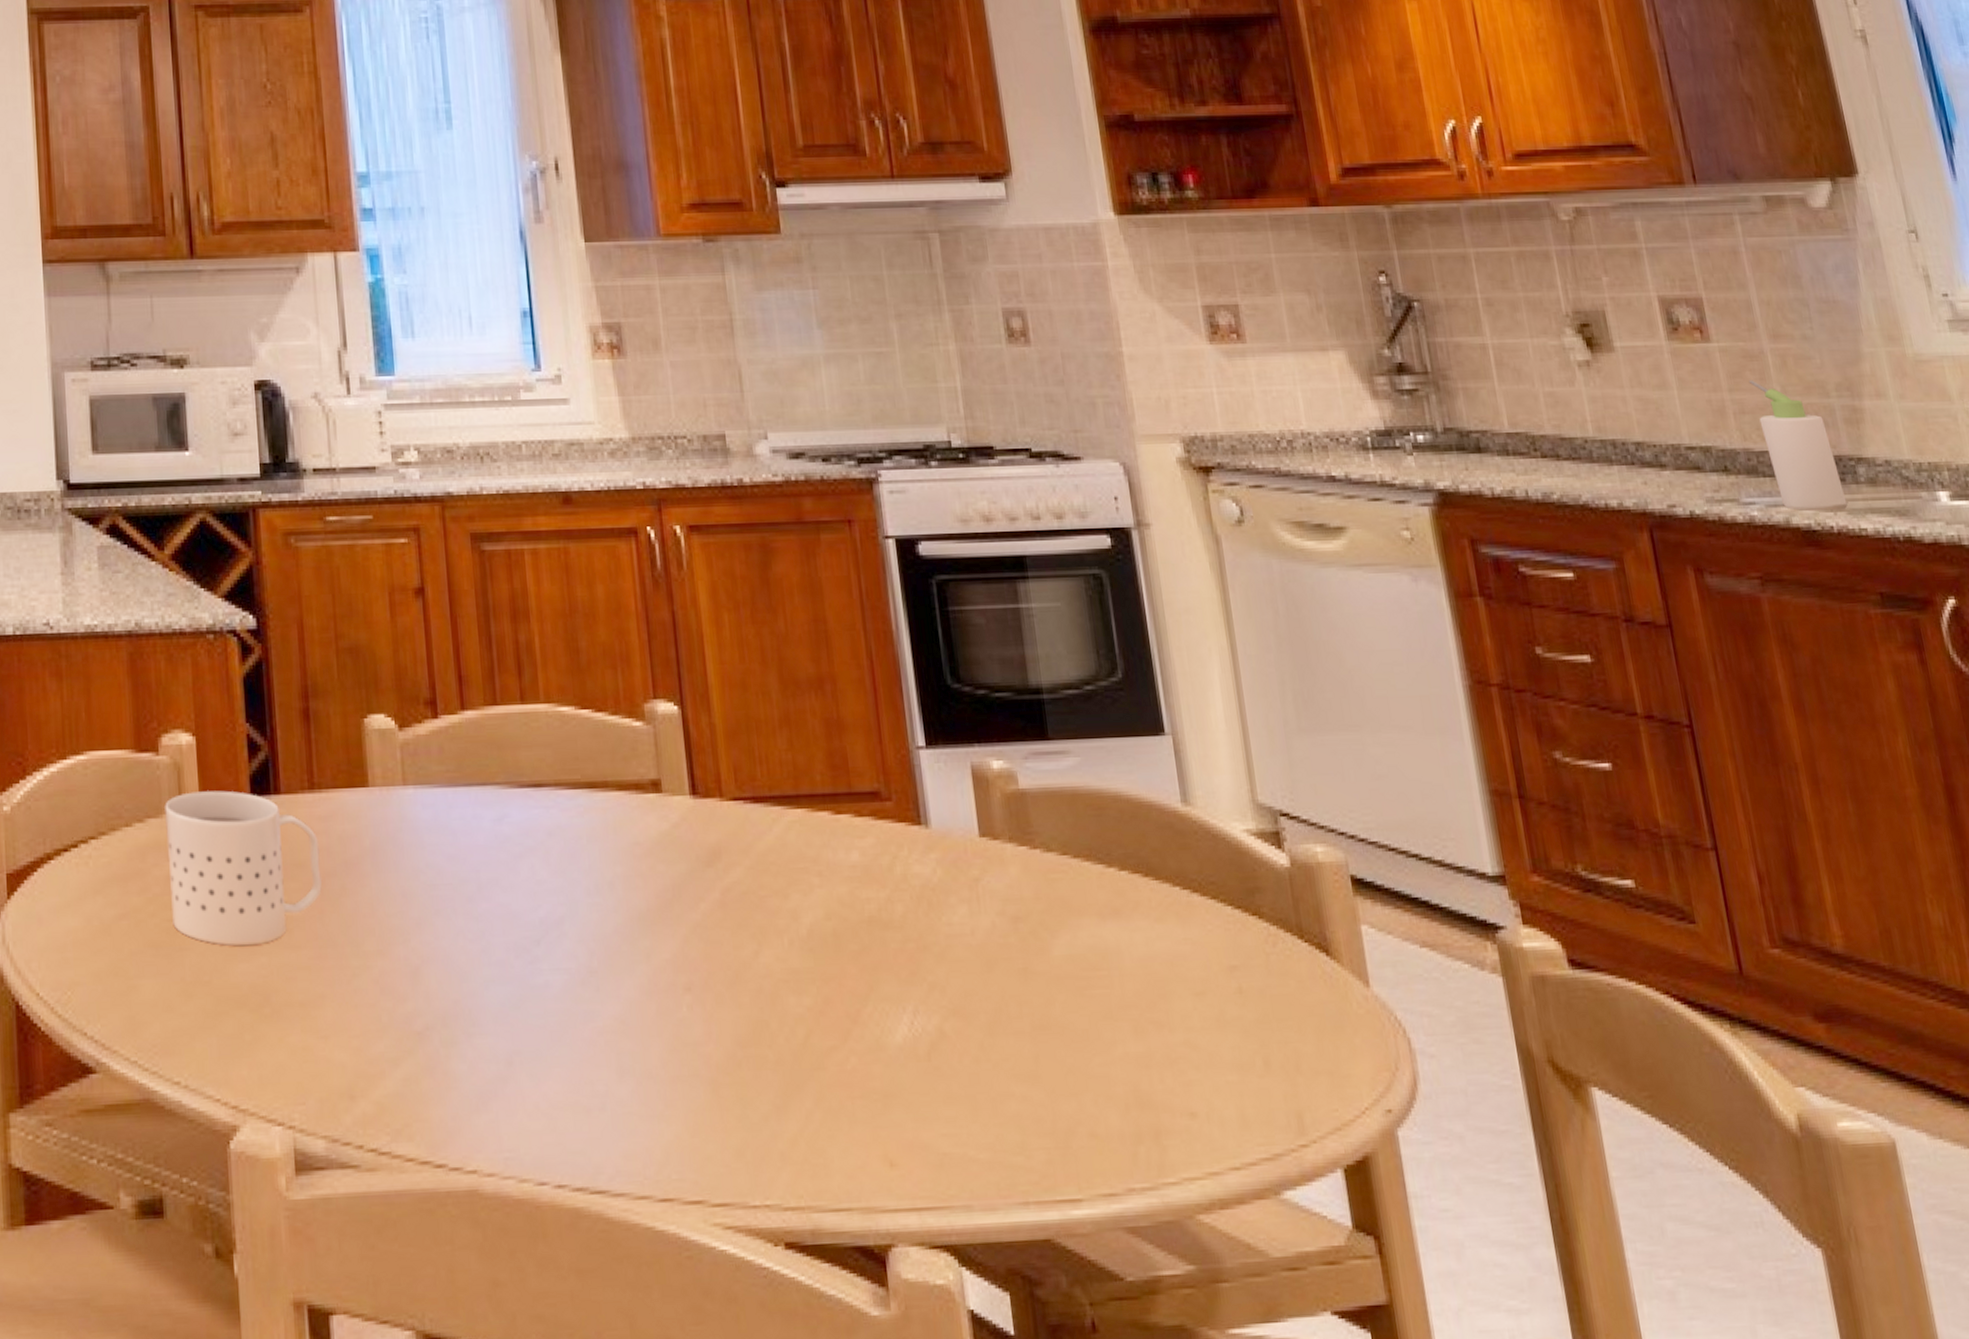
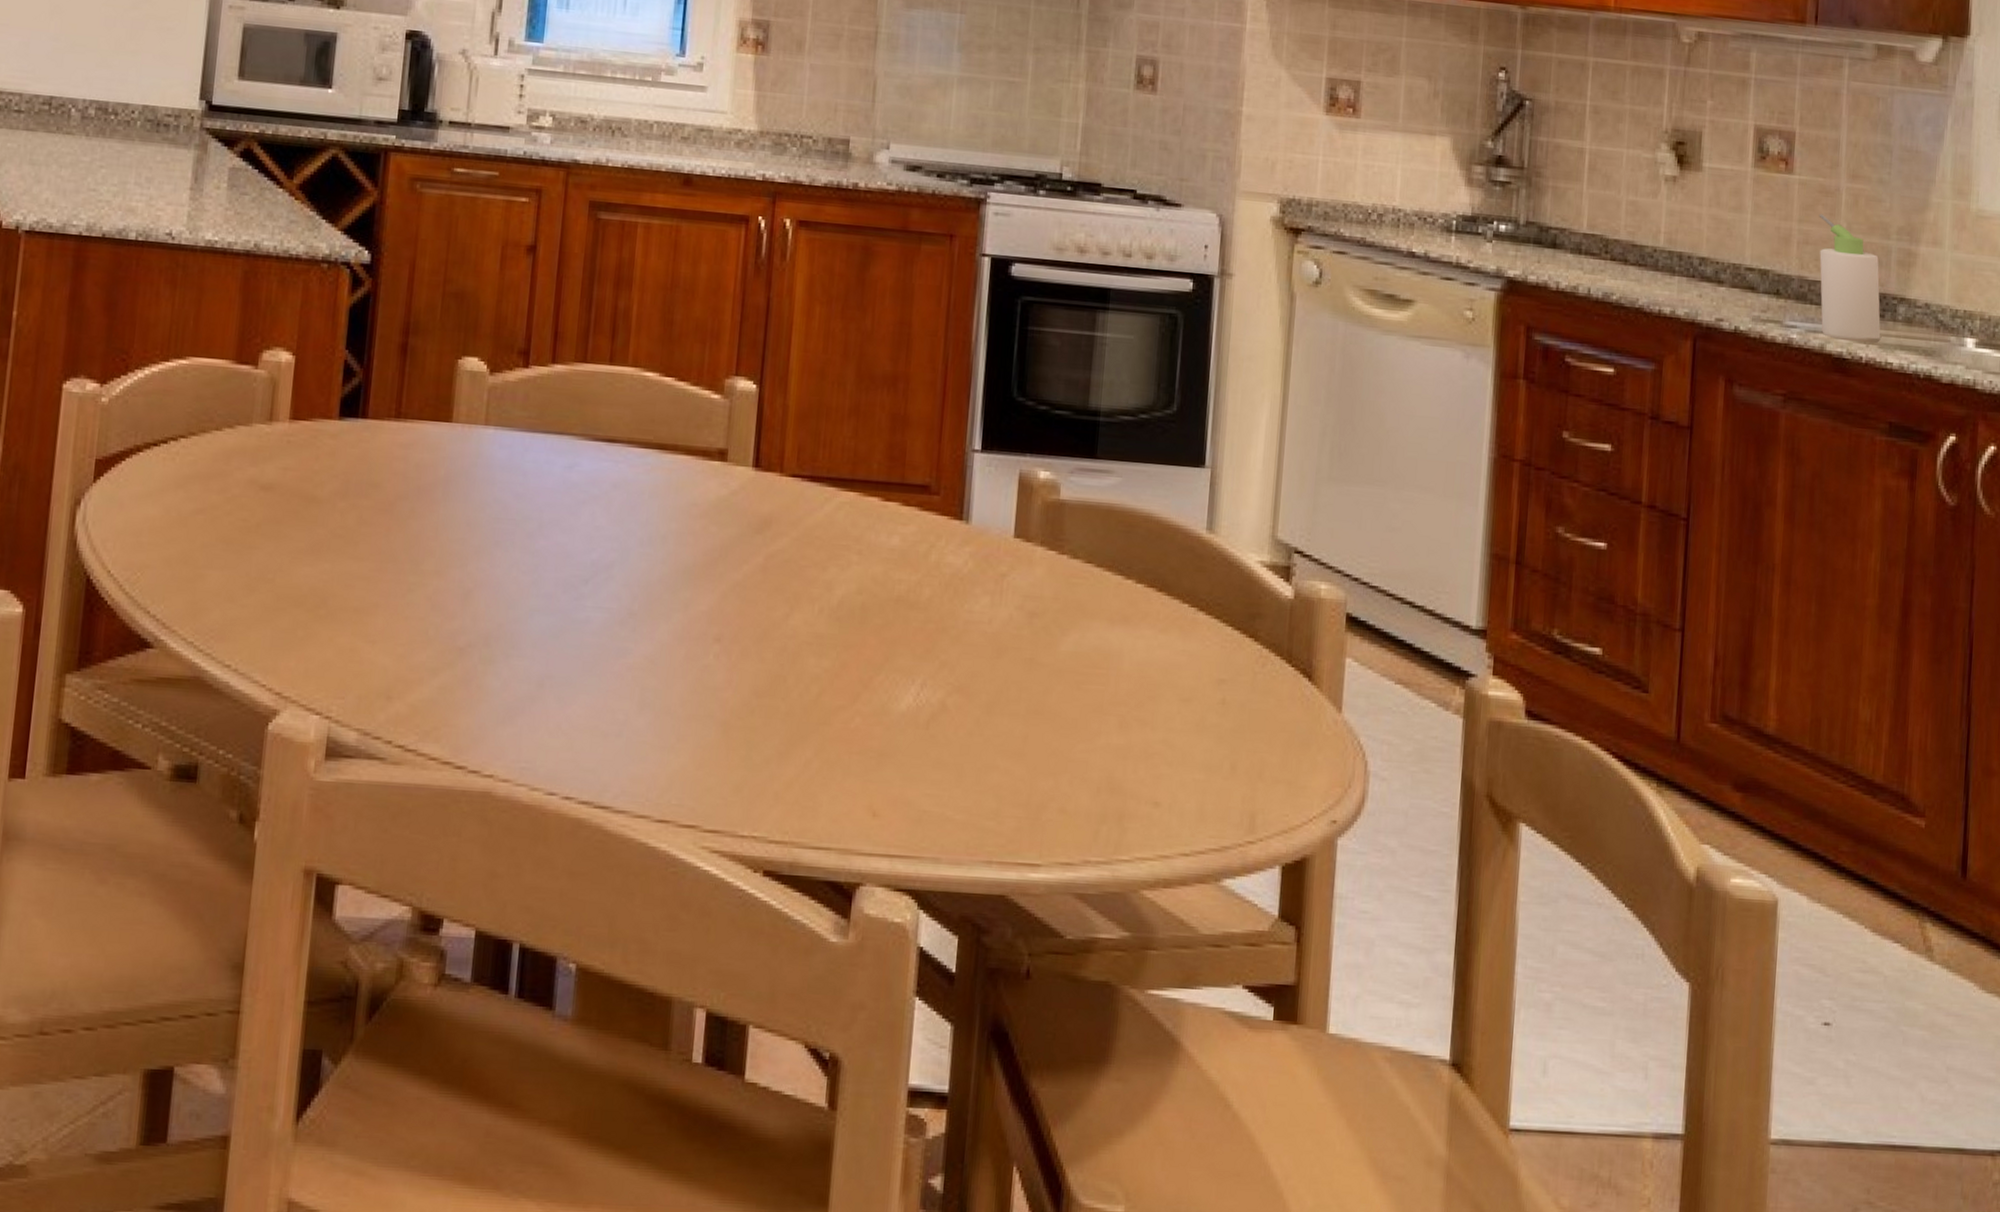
mug: present [165,790,322,947] -> none [246,406,396,553]

